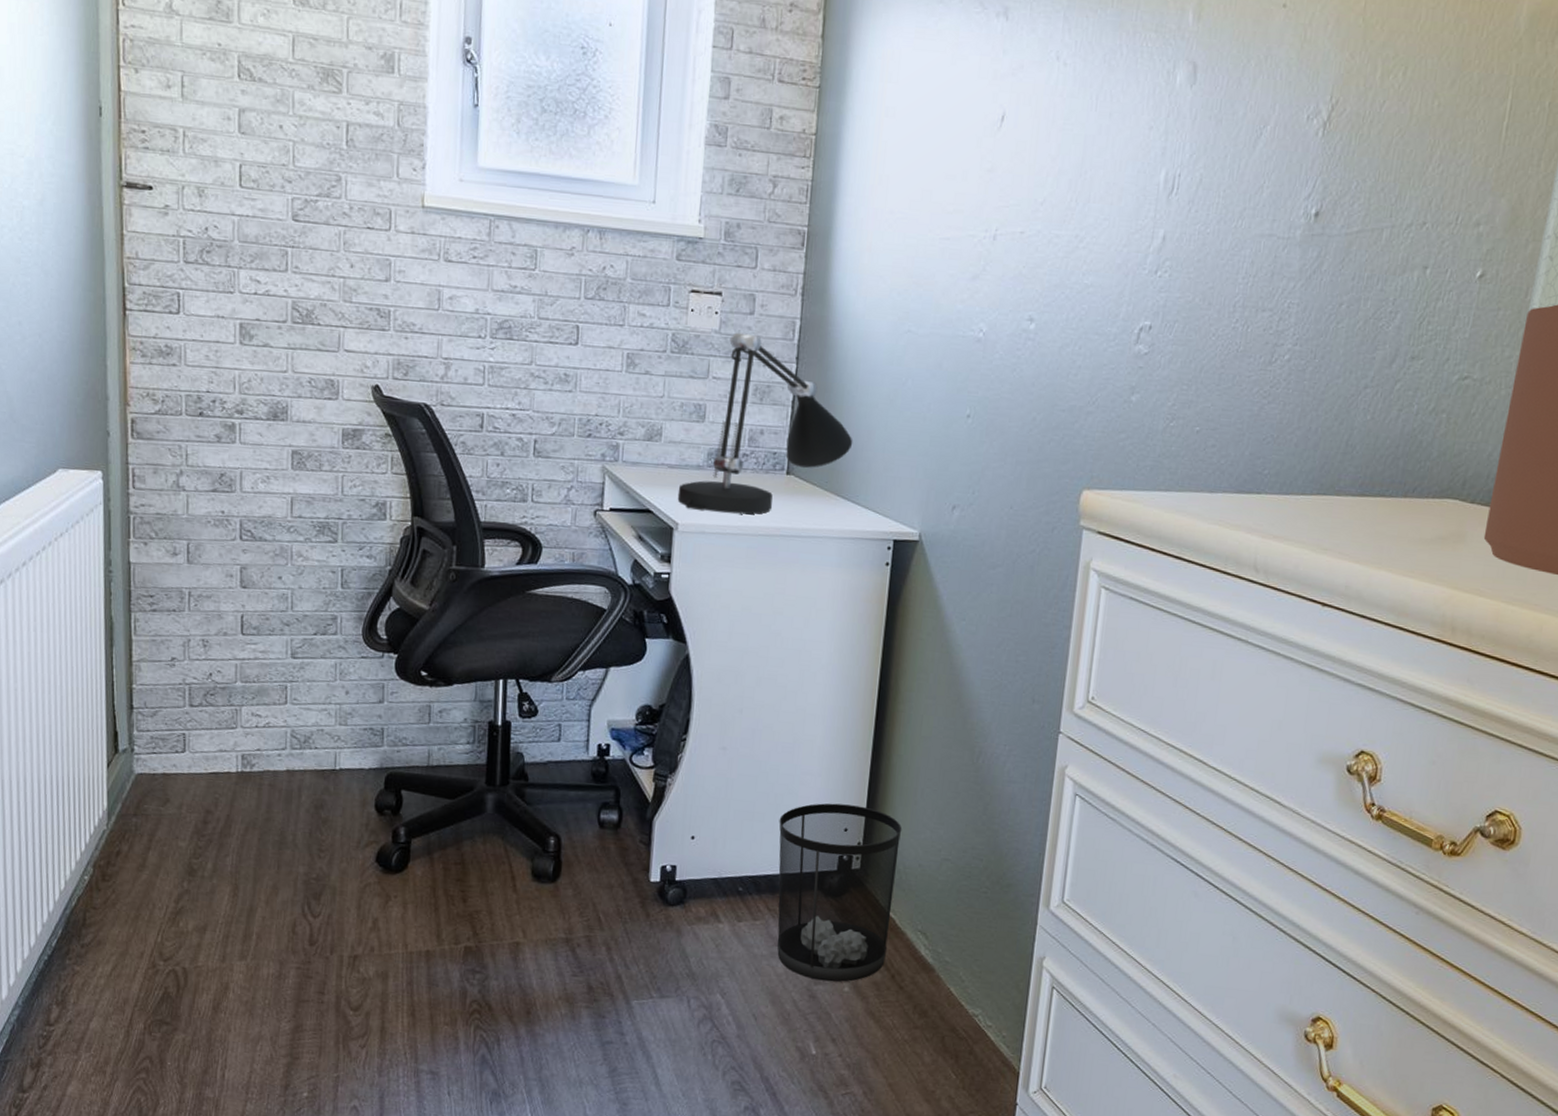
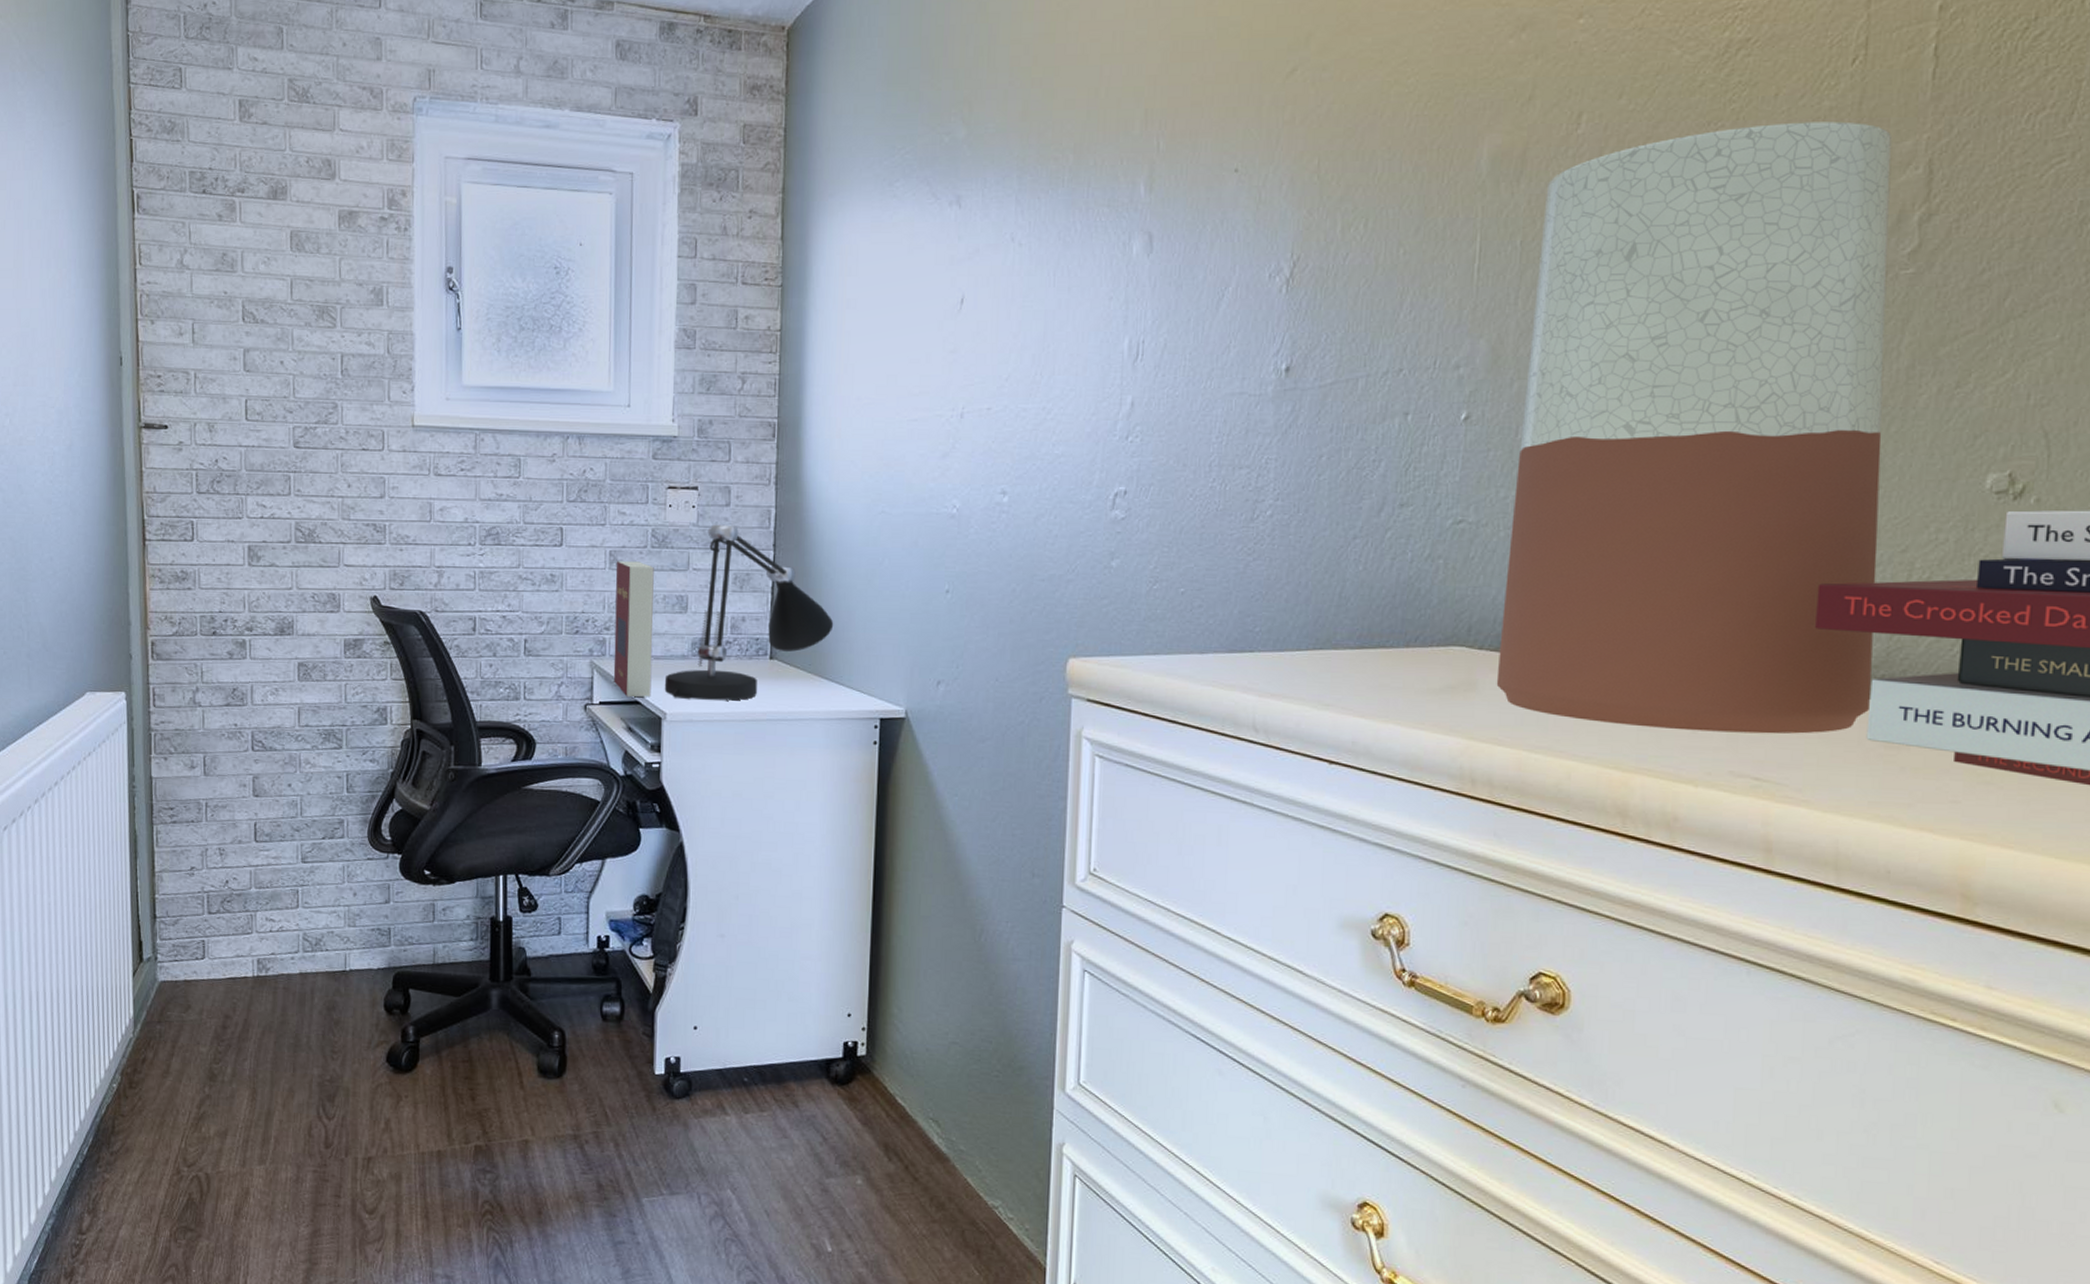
book: none [625,364,673,506] -> present [613,561,654,698]
waste bin: present [777,803,902,982] -> none [781,988,907,1175]

